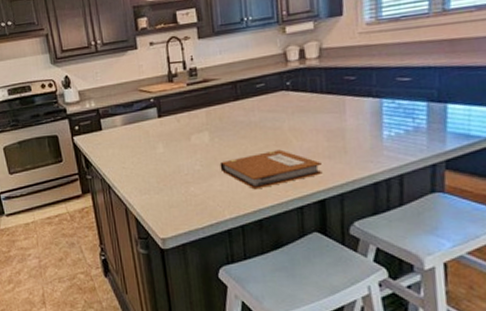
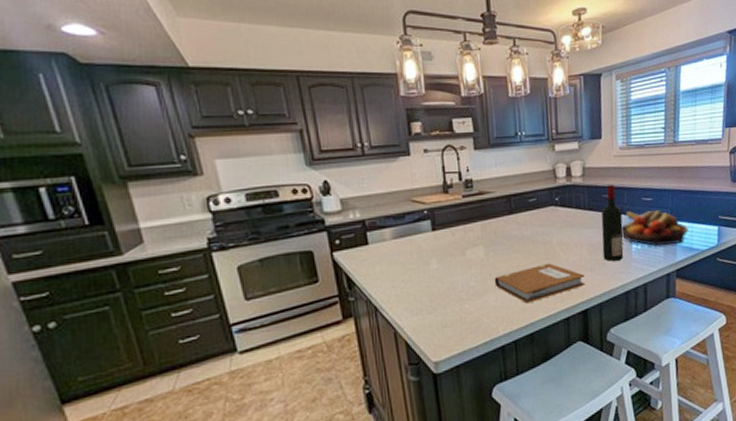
wine bottle: none [342,65,372,149] -> present [601,184,624,261]
fruit bowl: none [368,91,464,132] -> present [621,210,688,246]

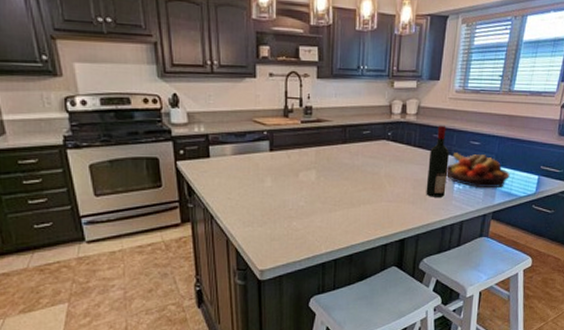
notebook: present [494,263,585,304] -> none [322,193,406,227]

